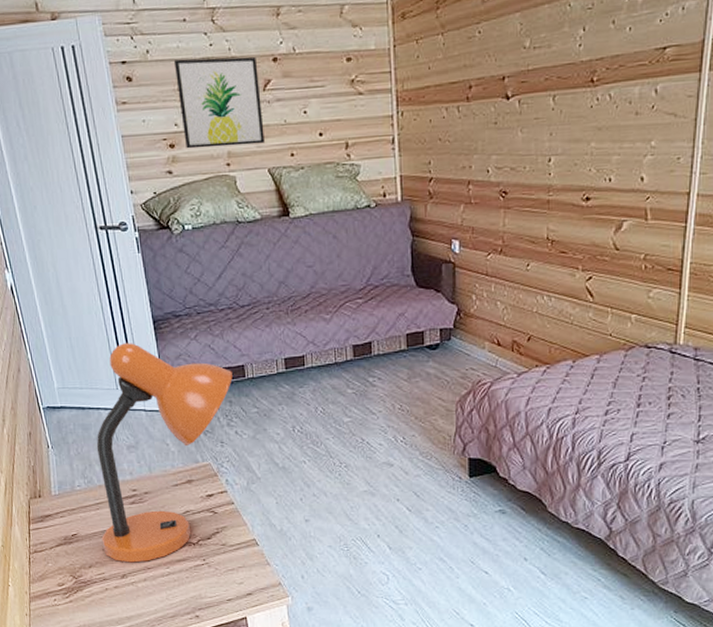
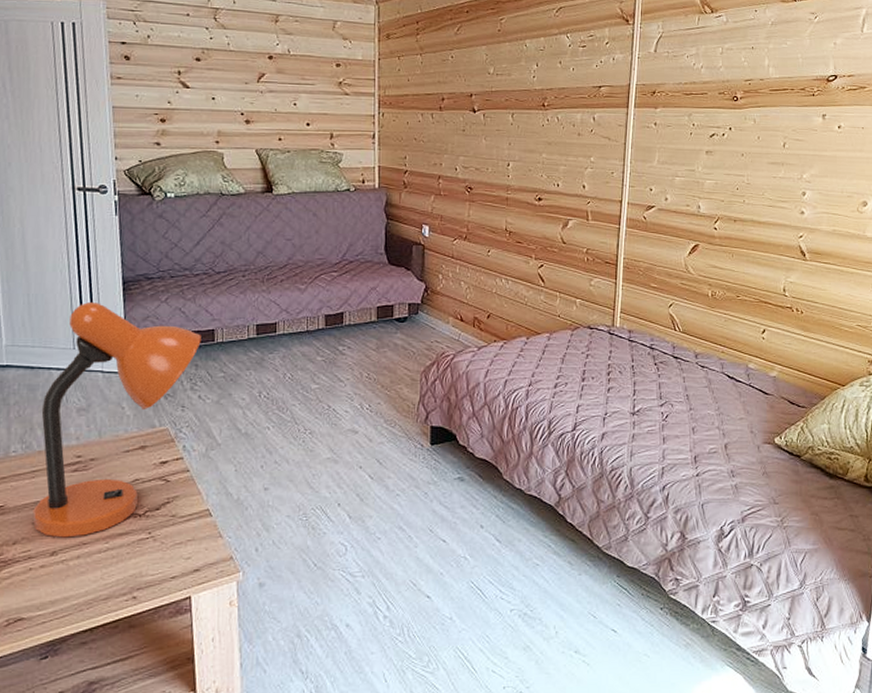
wall art: present [173,56,265,149] -> none [173,47,255,127]

